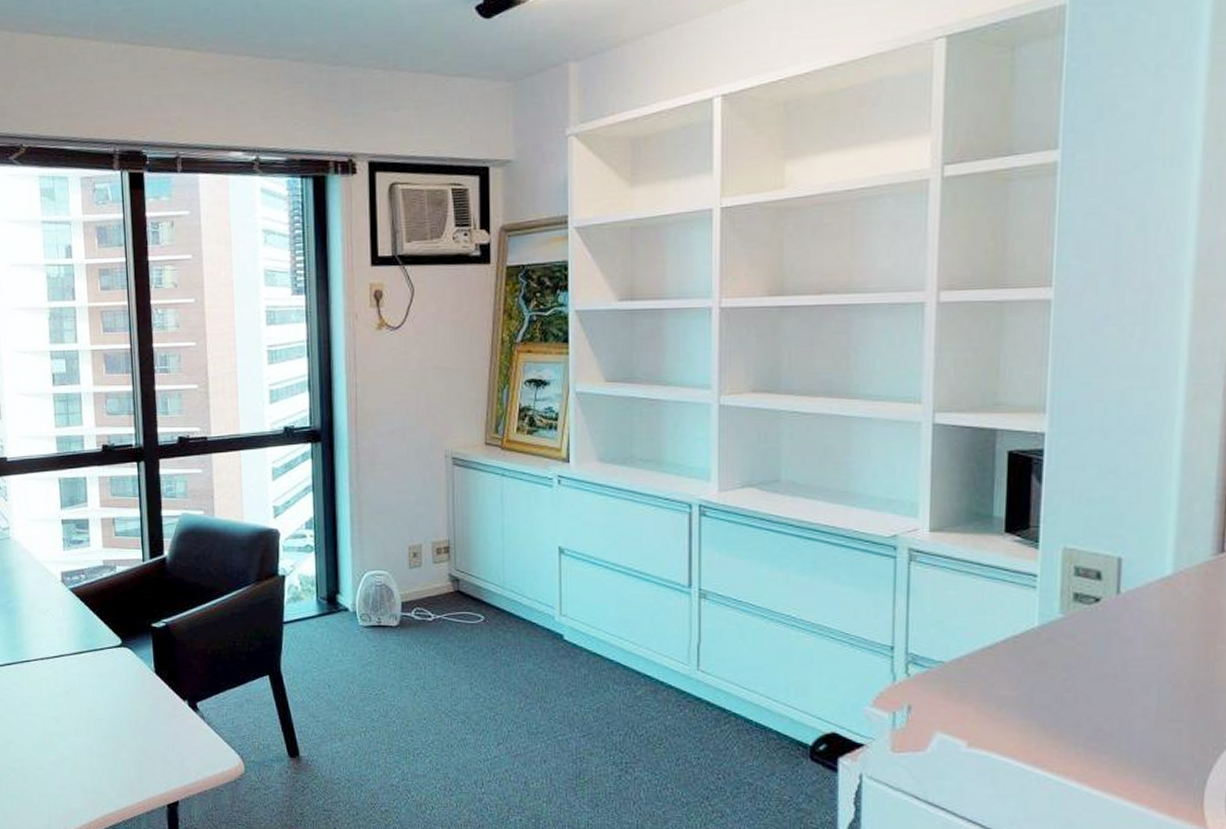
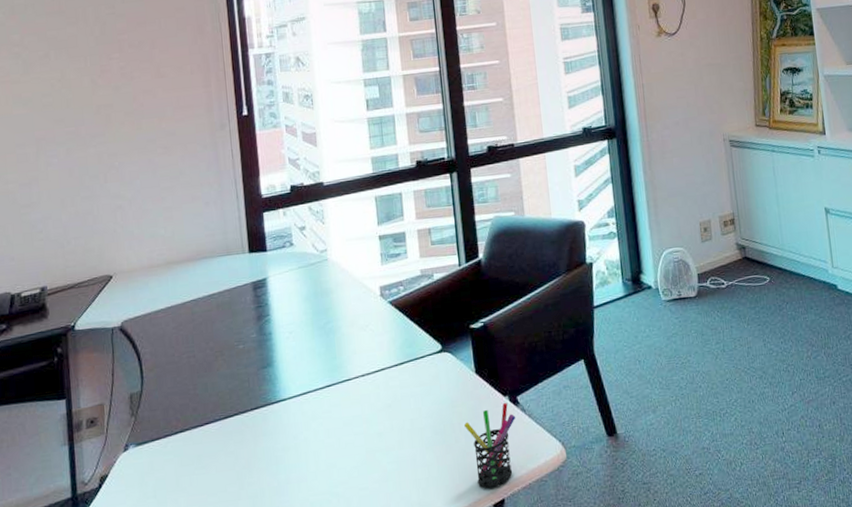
pen holder: none [142,707,195,790] -> present [464,403,516,490]

